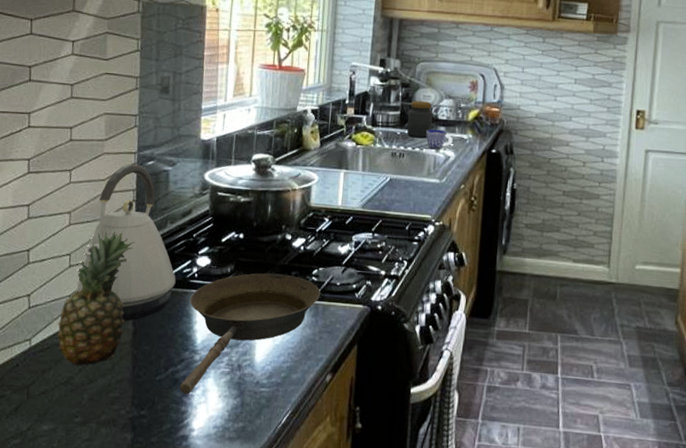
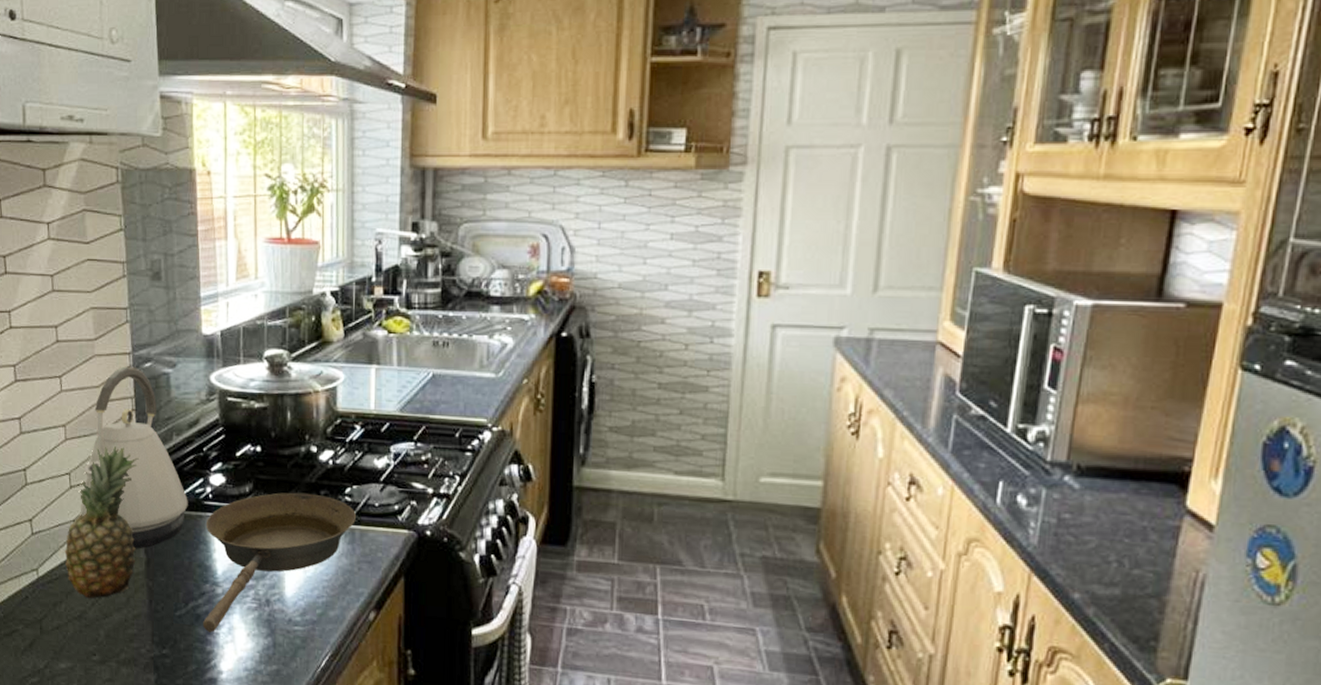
jar: present [407,100,433,139] -> none [451,273,483,322]
cup: present [426,129,453,149] -> none [475,309,510,334]

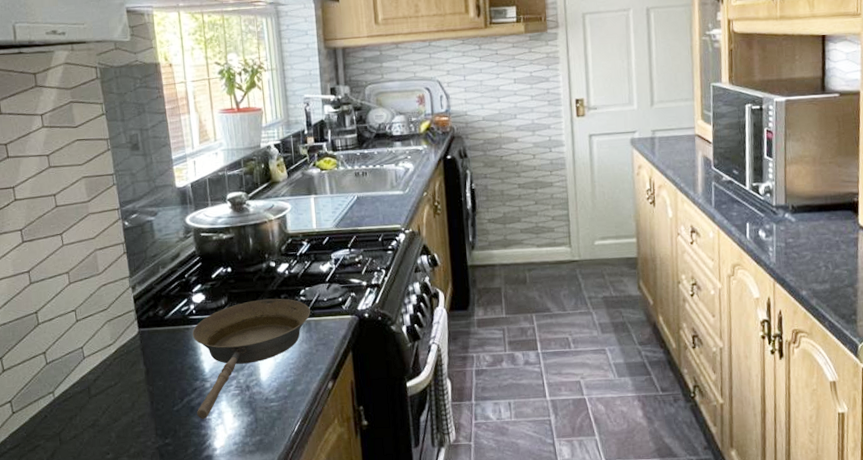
fruit: present [64,446,139,599] -> none [75,283,136,409]
kettle: present [74,367,188,549] -> none [81,219,177,363]

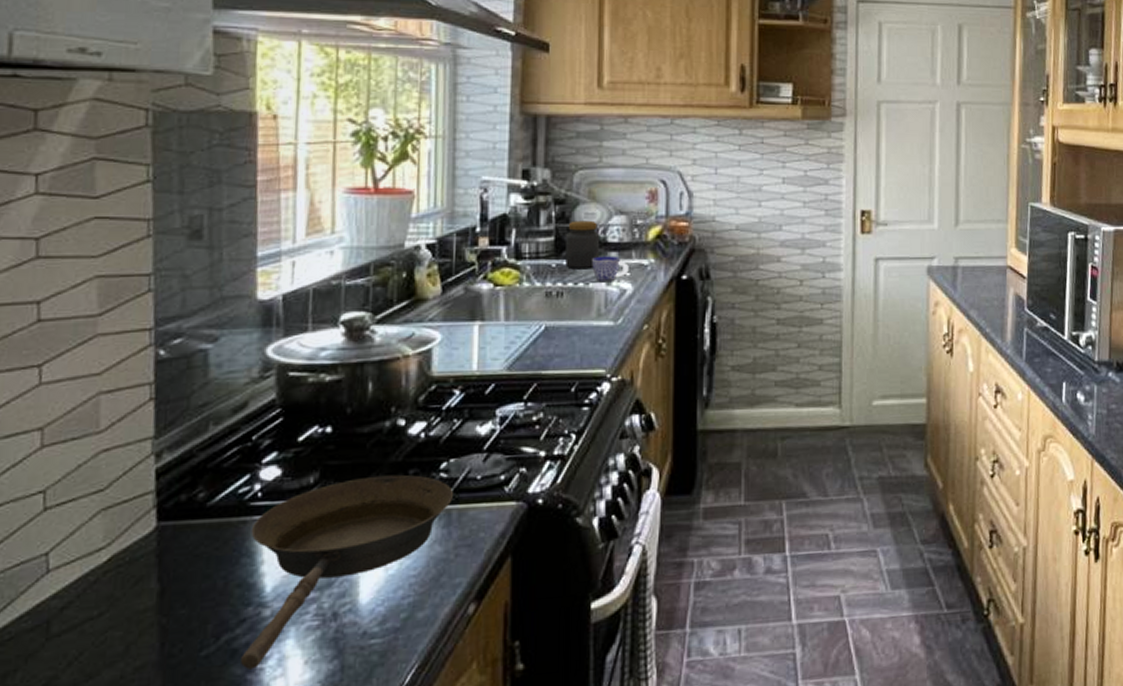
jar: none [364,120,389,156] -> present [565,220,600,270]
cup: none [384,144,410,163] -> present [592,256,629,281]

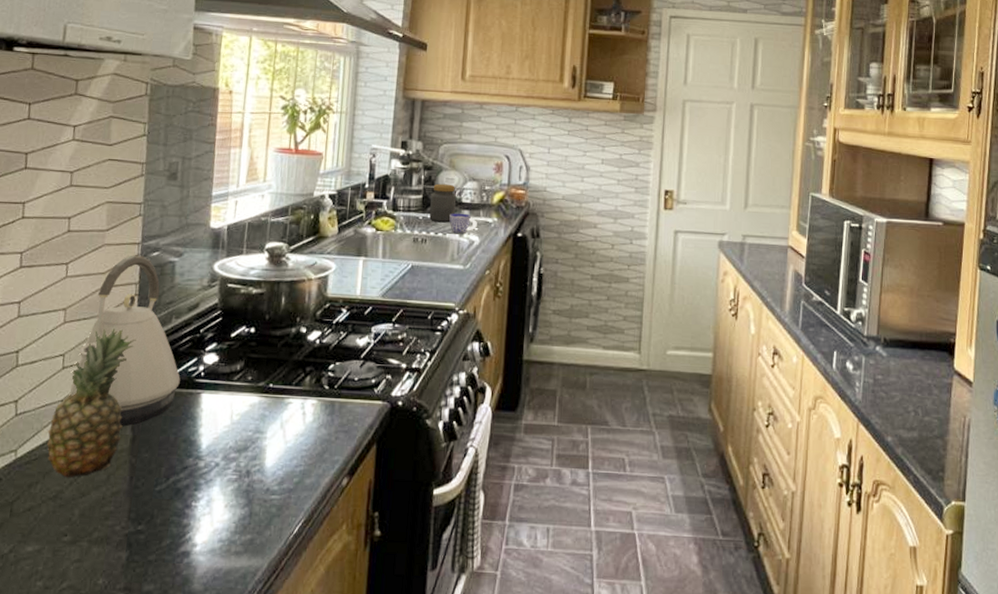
fruit: none [27,447,156,658] -> present [47,328,136,478]
kettle: none [47,346,227,578] -> present [62,256,180,427]
frying pan: present [241,475,453,670] -> none [182,369,337,506]

